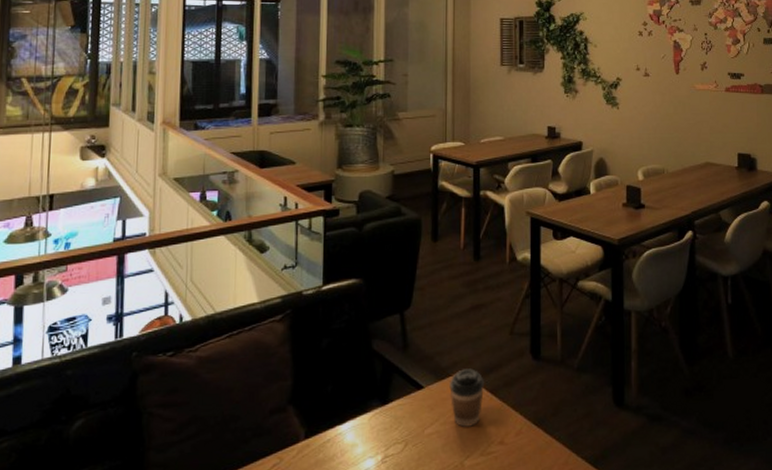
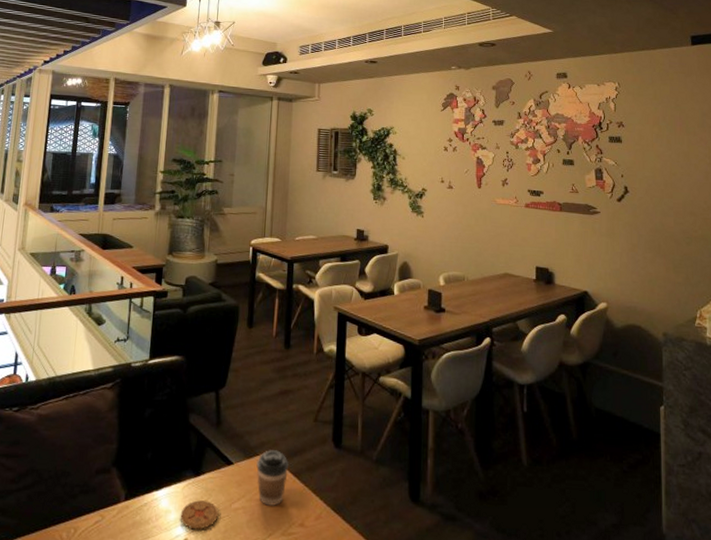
coaster: none [368,429,411,461] -> present [180,500,219,530]

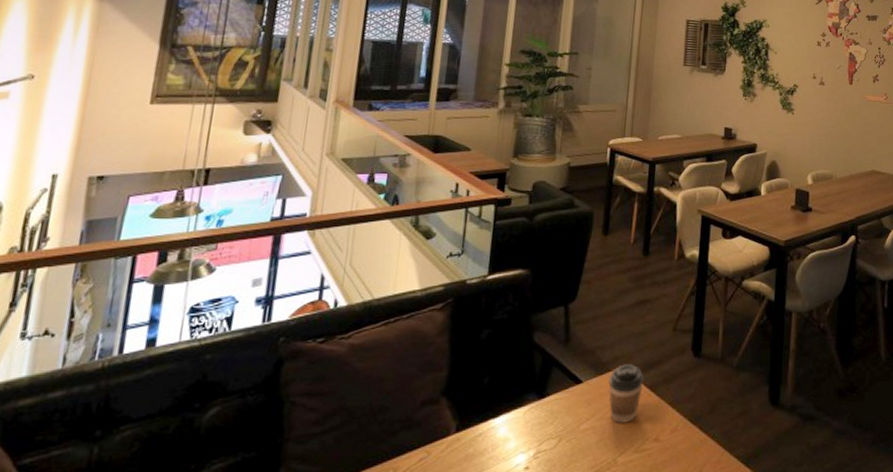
coaster: present [180,500,219,530] -> none [520,424,565,457]

